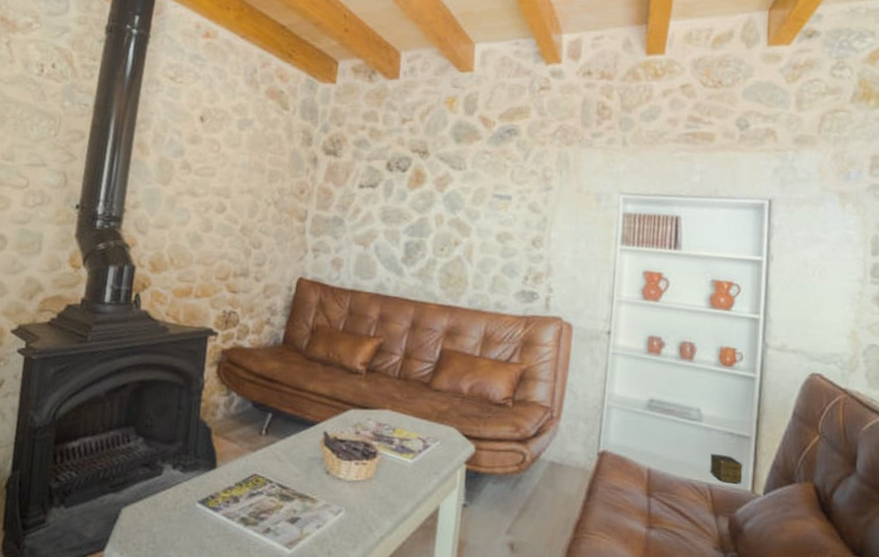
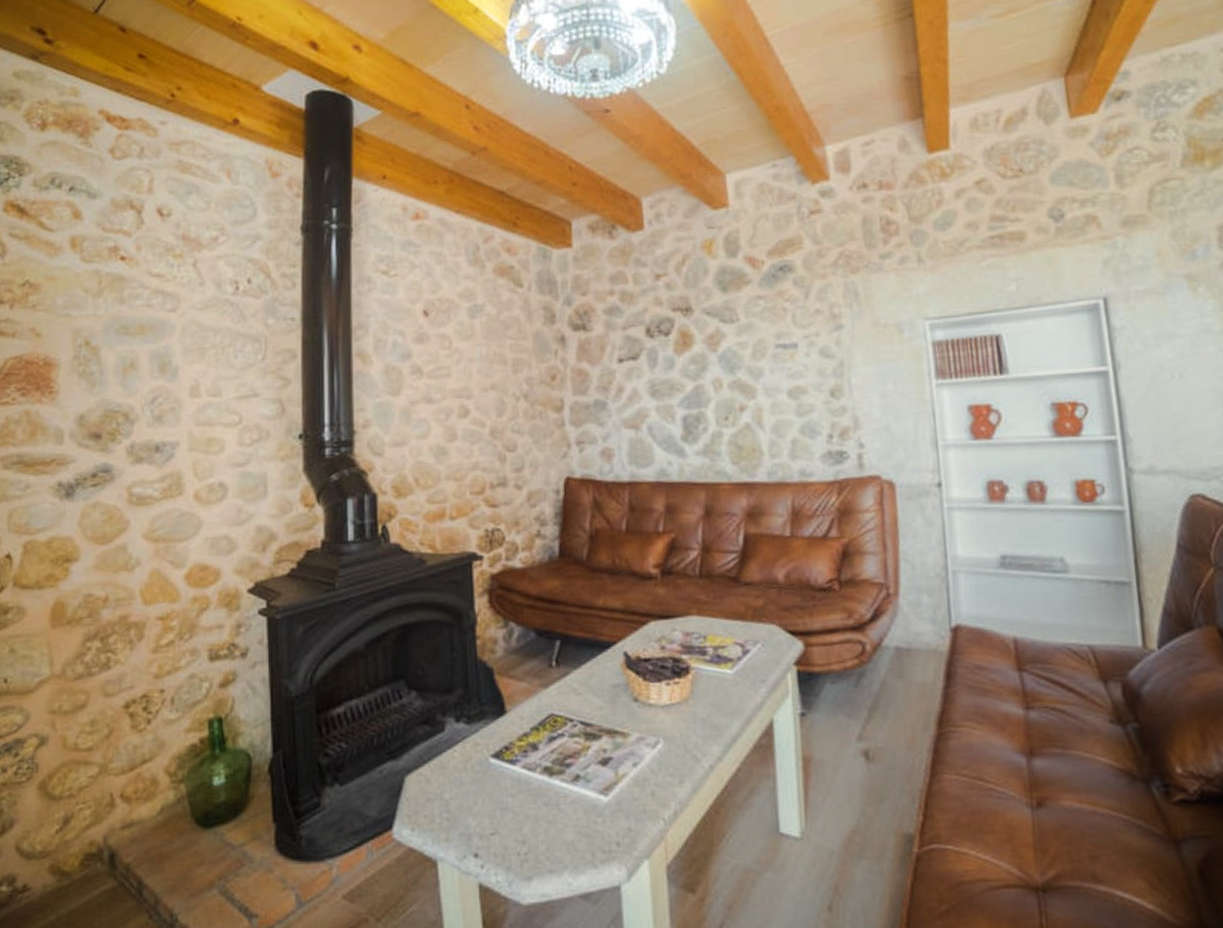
decorative box: present [710,454,742,484] -> none [1086,608,1129,641]

